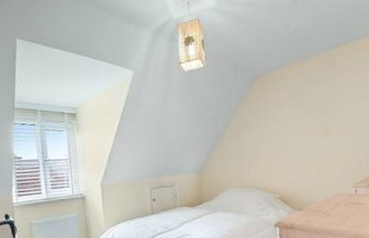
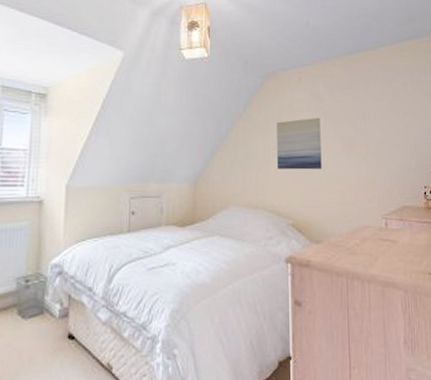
wall art: none [264,109,303,156] -> present [277,117,322,170]

